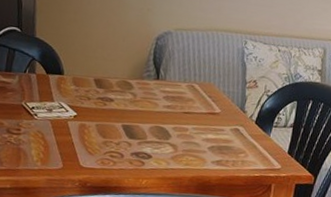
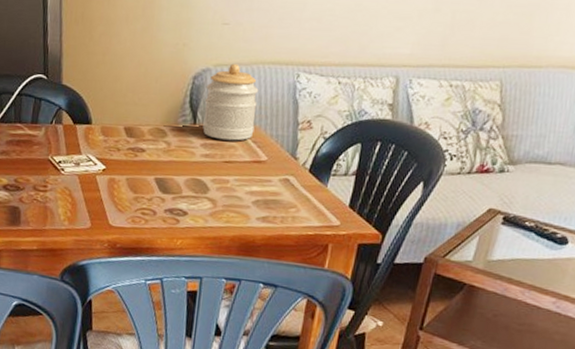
jar: none [165,29,213,95] -> present [203,63,259,141]

